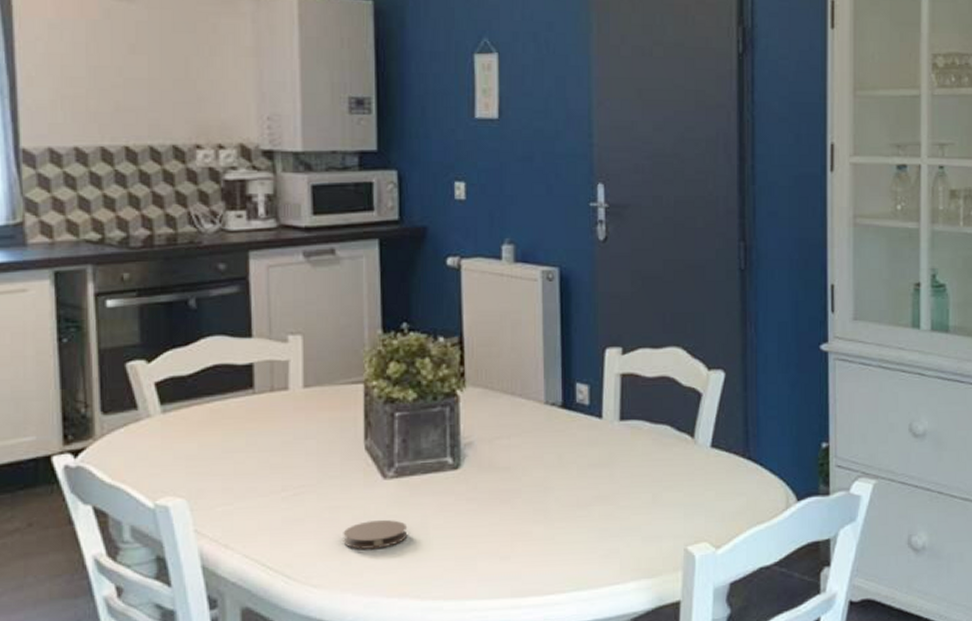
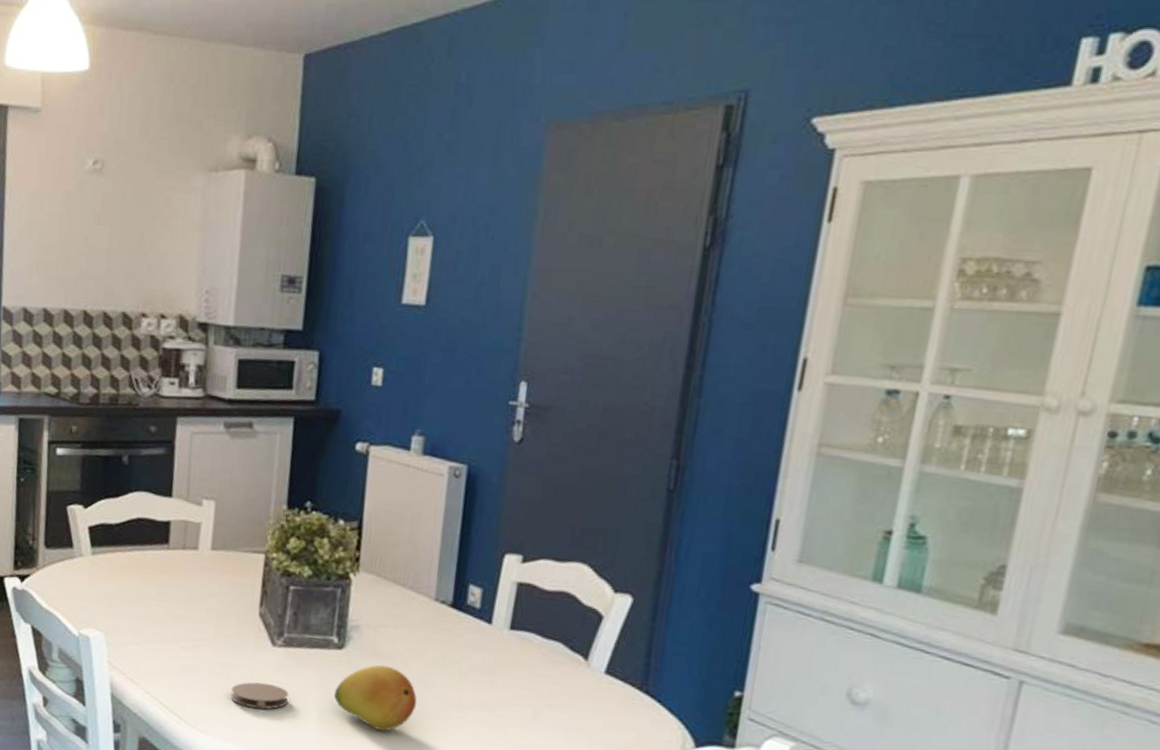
fruit: none [456,477,541,545] -> present [334,665,417,731]

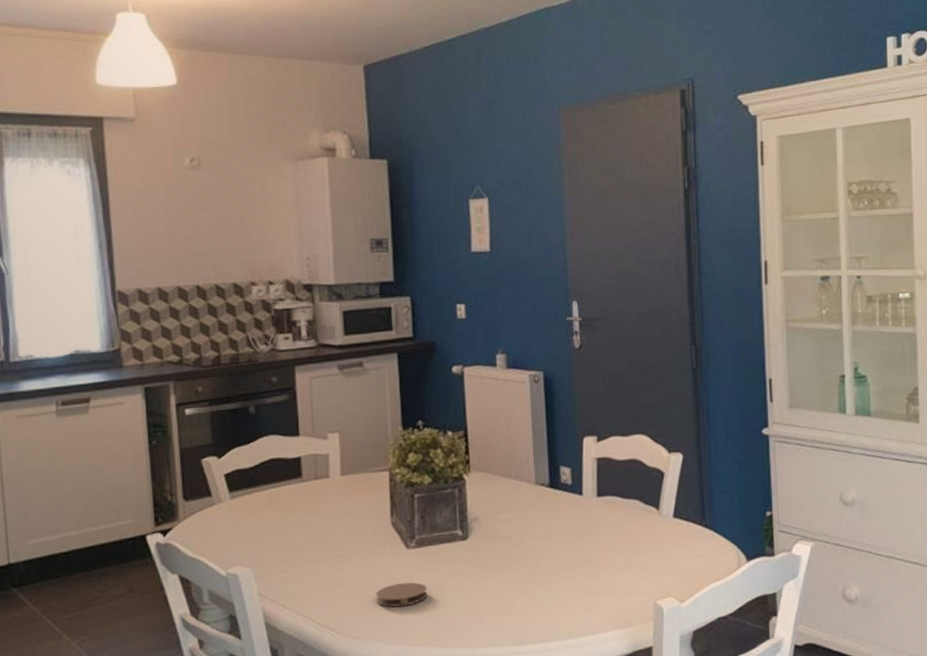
fruit: present [334,665,417,731] -> none [466,546,535,602]

